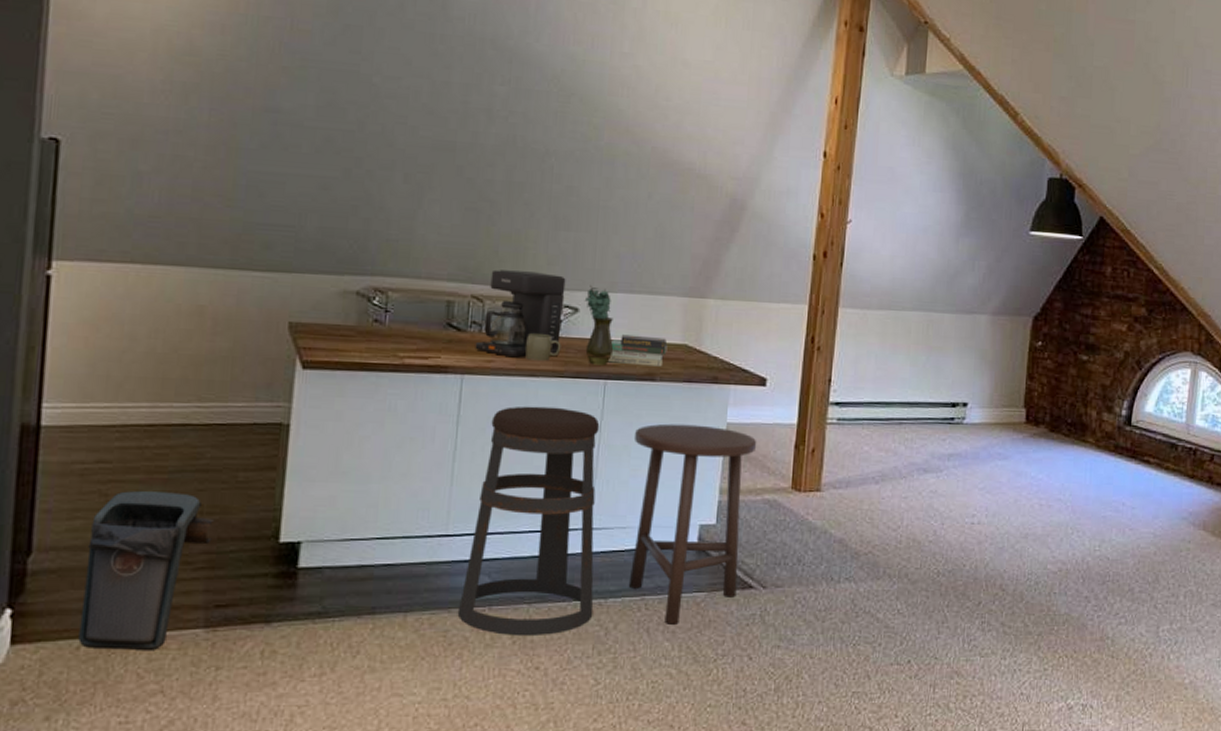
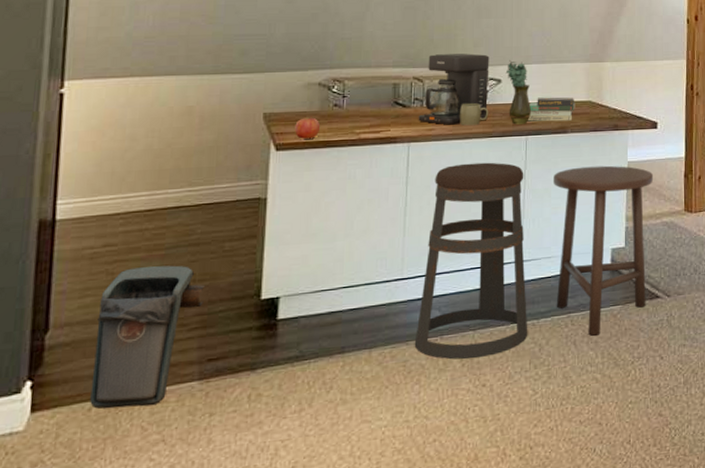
fruit: none [326,329,357,359] -> present [295,115,321,139]

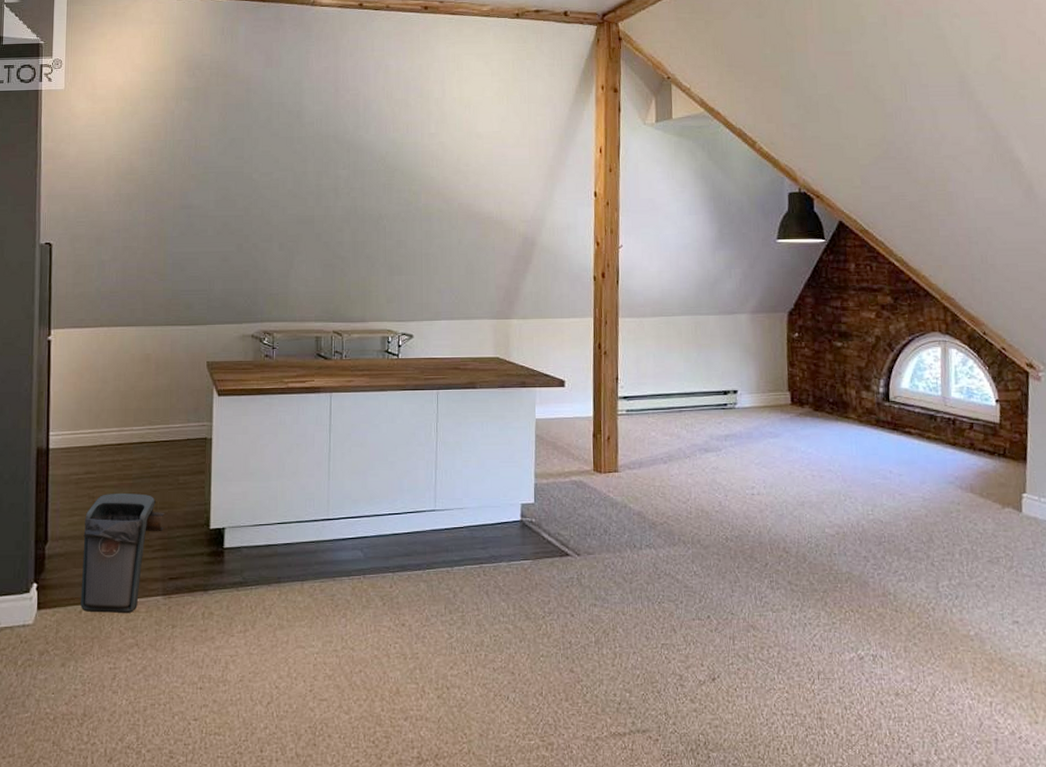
fruit: present [295,115,321,139] -> none [233,364,255,386]
bar stool: present [414,162,528,360] -> none [340,414,443,598]
coffee maker: present [418,53,490,125] -> none [338,309,402,377]
mug: present [460,102,489,127] -> none [376,356,402,379]
vase: present [505,59,532,125] -> none [417,315,442,379]
books: present [527,97,575,122] -> none [438,352,484,377]
bar stool: present [552,165,654,336] -> none [463,422,562,587]

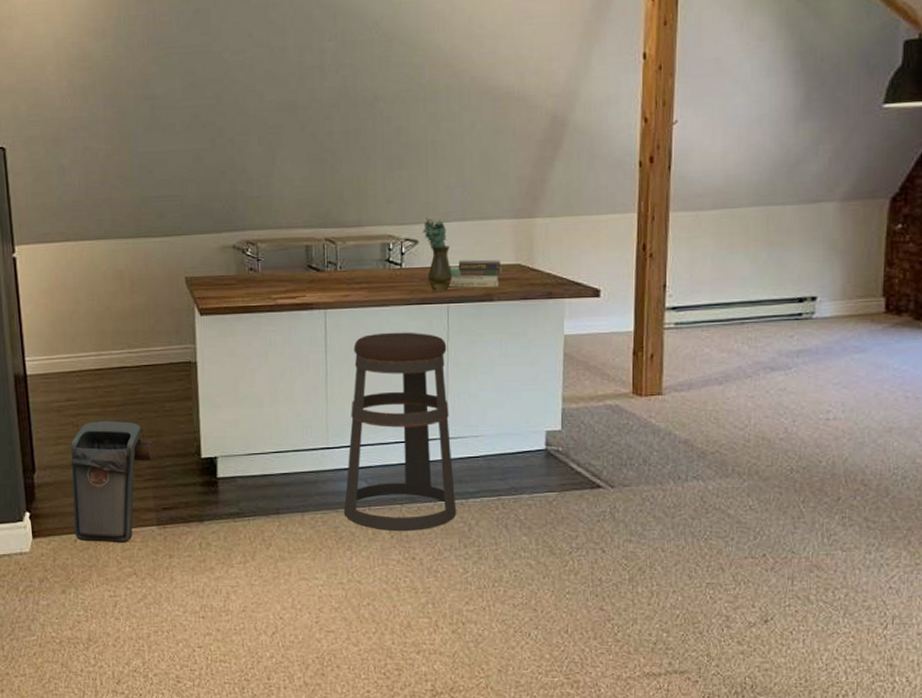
bar stool: none [340,414,443,598] -> present [343,332,457,531]
vase: none [417,315,442,379] -> present [422,217,453,291]
books: none [438,352,484,377] -> present [448,259,502,288]

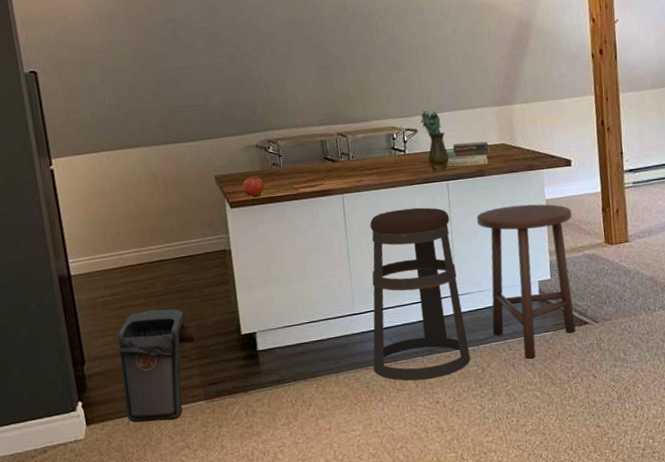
fruit: none [215,279,239,304] -> present [243,174,265,197]
bar stool: none [478,339,595,521] -> present [476,204,576,359]

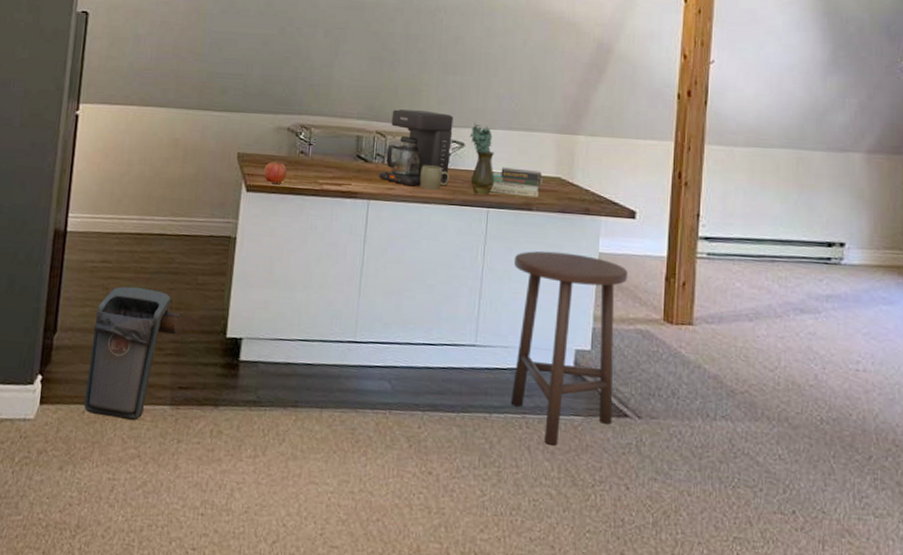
coffee maker: none [347,106,410,176] -> present [378,109,454,186]
bar stool: present [369,207,471,381] -> none [363,229,484,443]
mug: none [383,153,410,176] -> present [420,164,450,191]

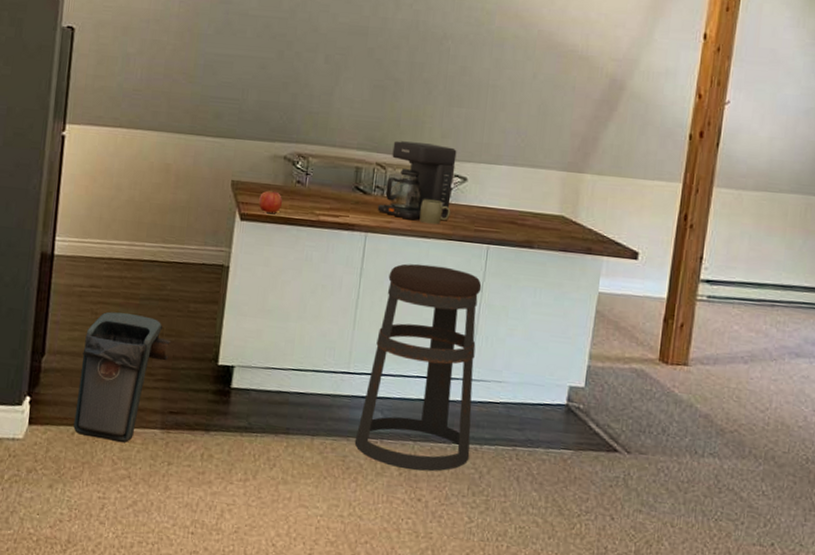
bar stool: none [363,229,484,443] -> present [354,263,482,471]
vase: present [469,122,495,195] -> none [471,156,497,231]
books: present [489,167,543,198] -> none [490,203,546,235]
bar stool: present [510,250,629,446] -> none [501,288,627,477]

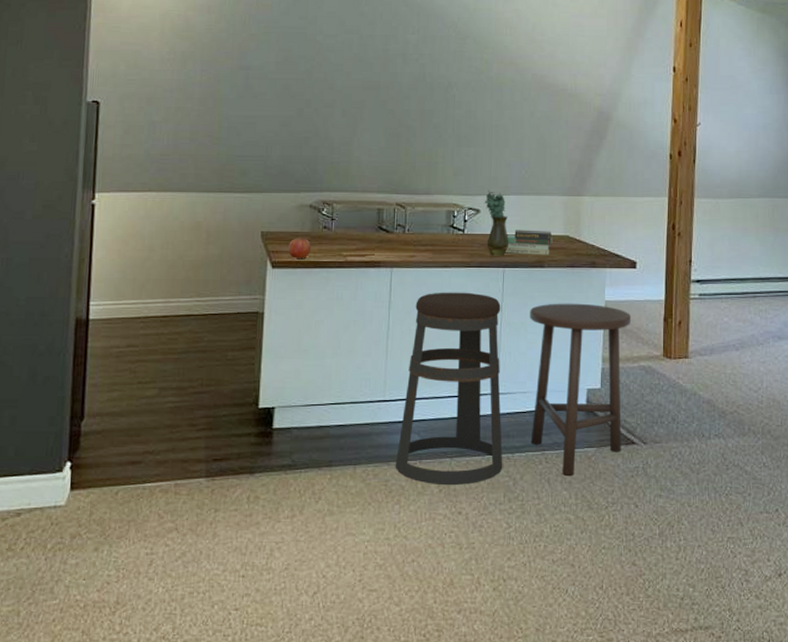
trash can: present [73,311,171,443] -> none [117,368,211,495]
coffee maker: present [377,141,457,220] -> none [400,181,469,253]
mug: present [419,198,451,226] -> none [440,231,468,255]
vase: none [471,156,497,231] -> present [484,189,509,256]
books: none [490,203,546,235] -> present [504,229,553,255]
bar stool: none [501,288,627,477] -> present [529,303,632,476]

